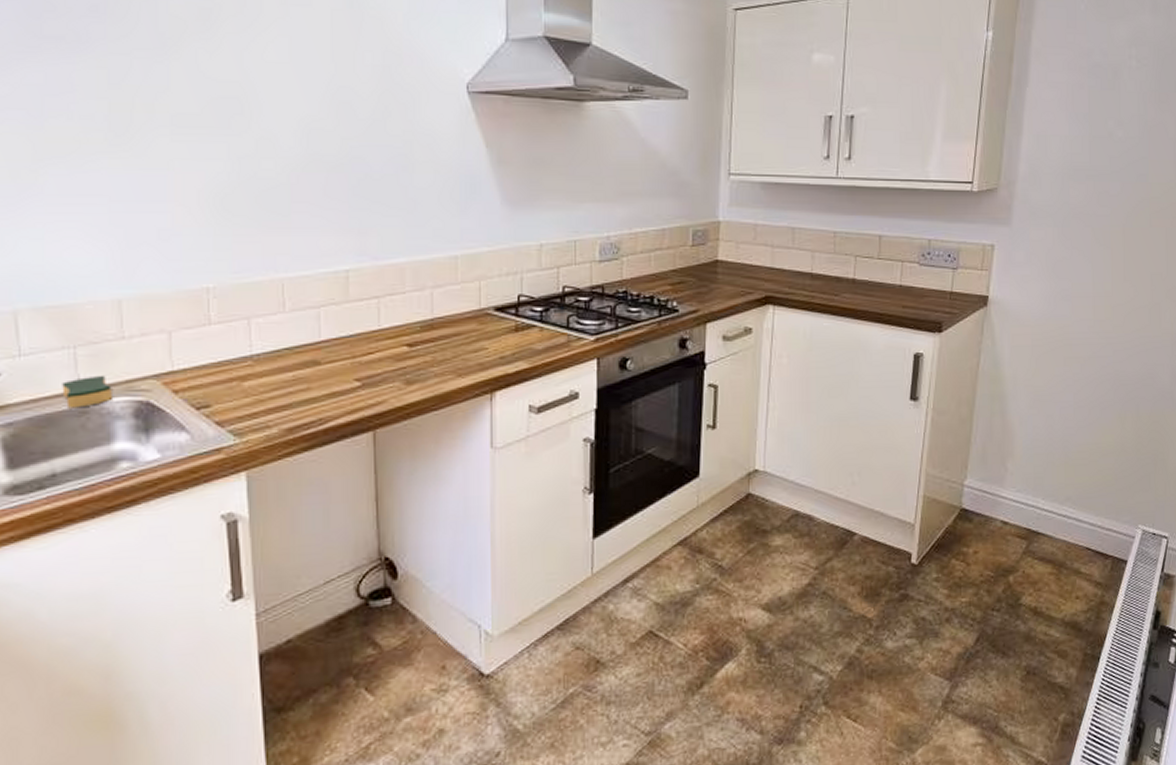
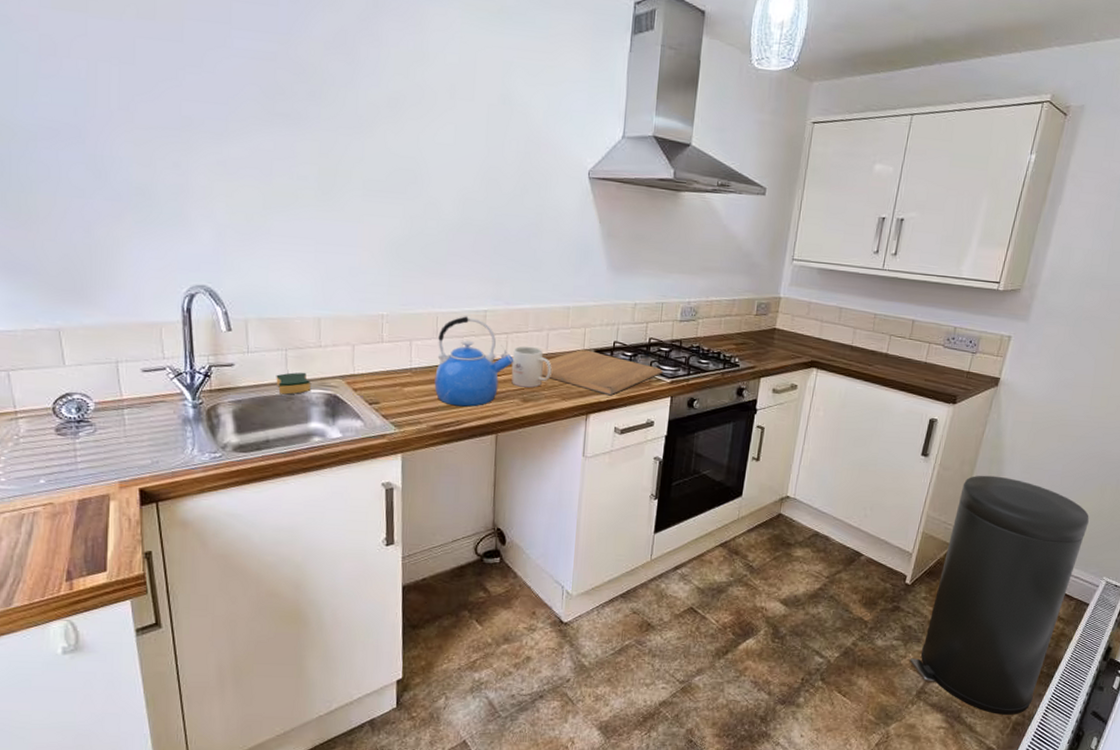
kettle: none [285,280,390,400] -> present [434,316,514,407]
mug: none [387,311,441,366] -> present [511,346,552,388]
chopping board: none [427,308,585,365] -> present [541,349,664,396]
pedal bin: none [928,415,1112,717] -> present [909,475,1089,715]

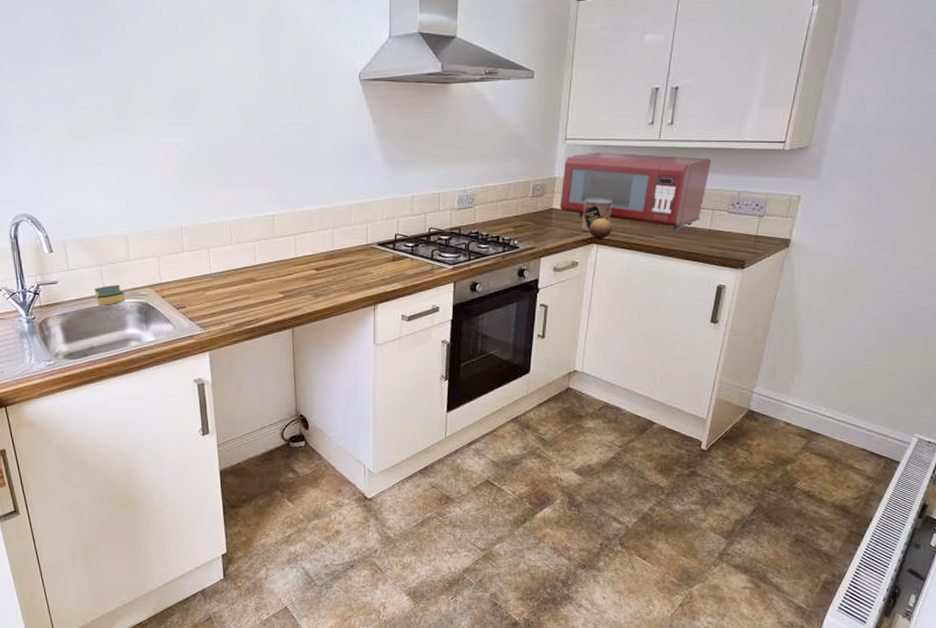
kettle: present [434,316,514,407] -> none [232,222,303,305]
mug: present [511,346,552,388] -> none [301,245,339,284]
chopping board: present [541,349,664,396] -> none [329,243,445,286]
microwave: none [782,275,931,362] -> present [559,152,712,232]
tin can: none [802,321,834,356] -> present [581,199,612,232]
fruit: none [810,341,833,363] -> present [589,217,612,239]
pedal bin: present [909,475,1089,715] -> none [709,338,896,574]

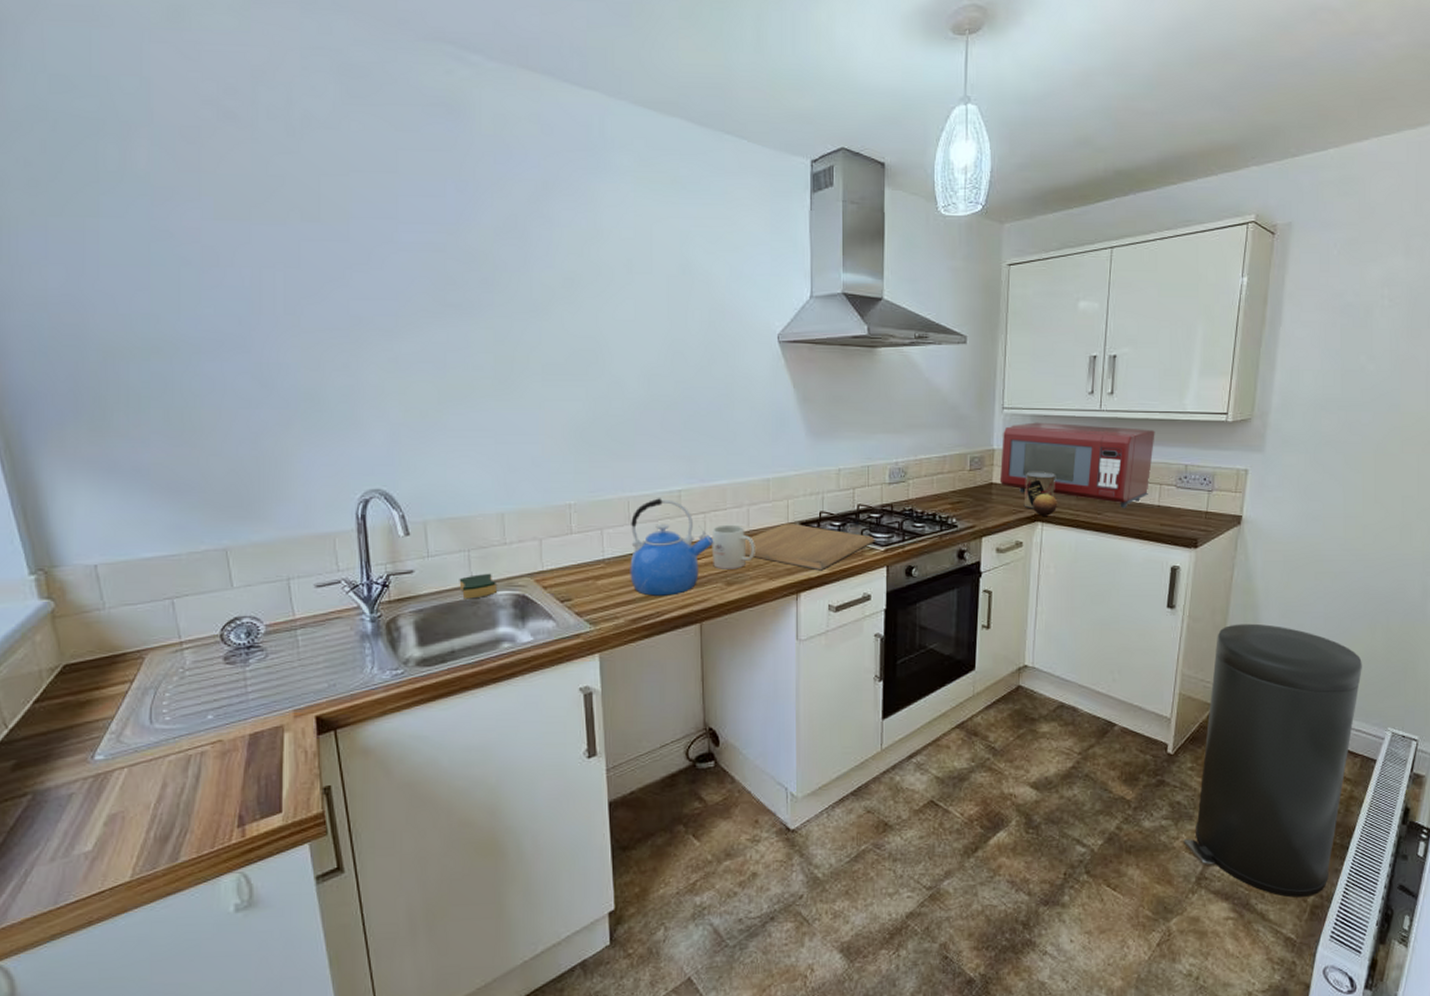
kettle: none [232,222,303,305] -> present [630,498,714,596]
mug: none [301,245,339,284] -> present [711,524,755,570]
chopping board: none [329,243,445,286] -> present [744,522,876,571]
pedal bin: none [709,338,896,574] -> present [1183,623,1362,898]

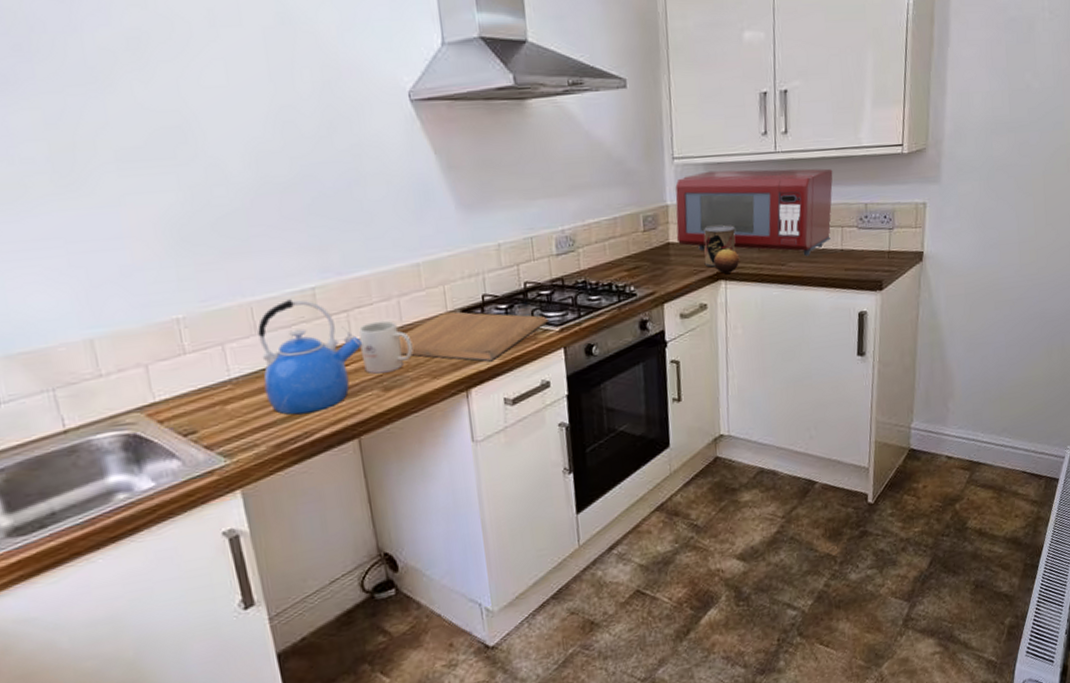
sponge: present [459,573,496,599] -> none [46,413,99,449]
pedal bin: present [1183,623,1362,898] -> none [888,360,1042,623]

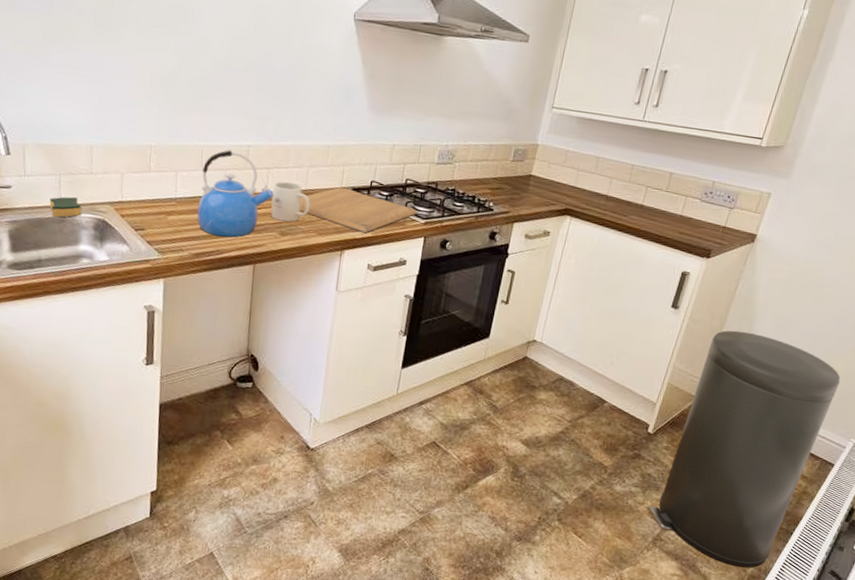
sponge: none [46,413,99,449] -> present [49,196,81,218]
microwave: present [675,168,833,257] -> none [538,123,691,214]
tin can: present [704,225,736,268] -> none [556,169,590,204]
fruit: present [714,248,739,274] -> none [565,190,588,212]
pedal bin: none [888,360,1042,623] -> present [647,330,841,568]

